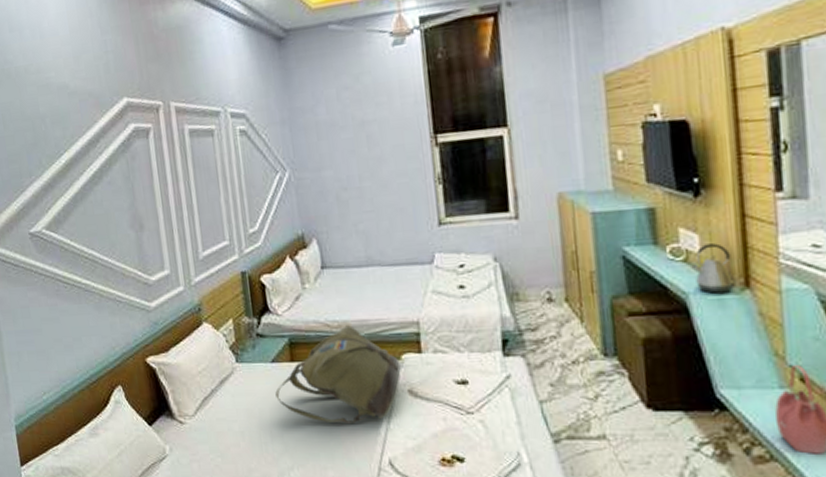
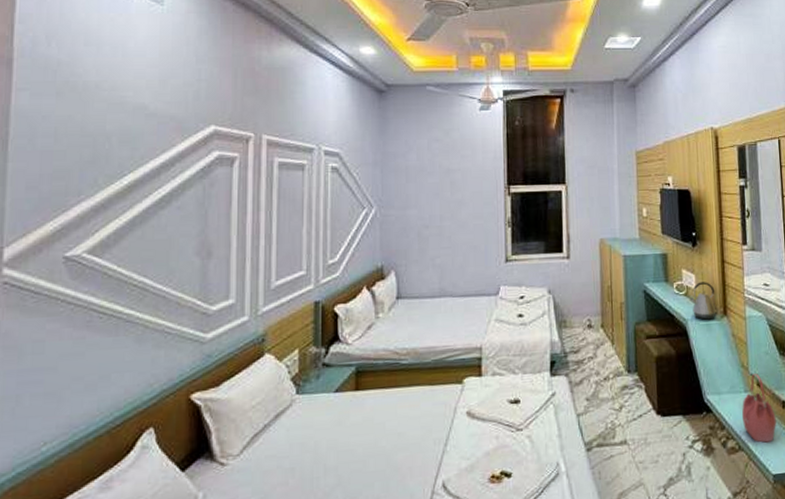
backpack: present [275,325,401,425] -> none [335,352,462,450]

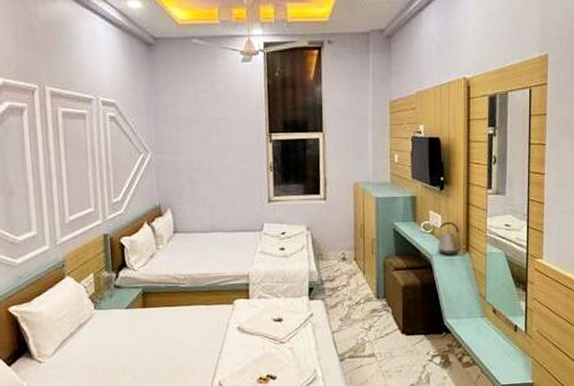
handbag: present [741,373,776,443] -> none [477,302,508,359]

